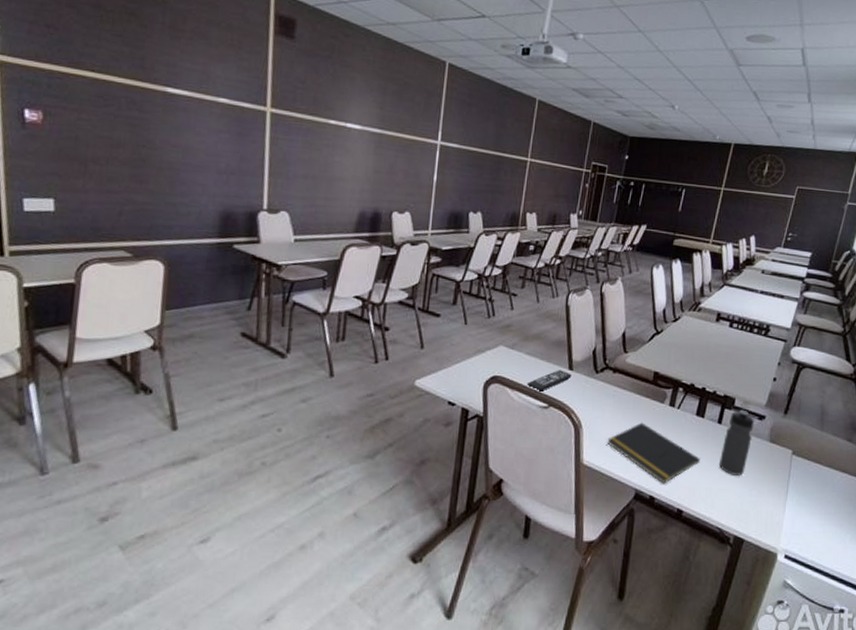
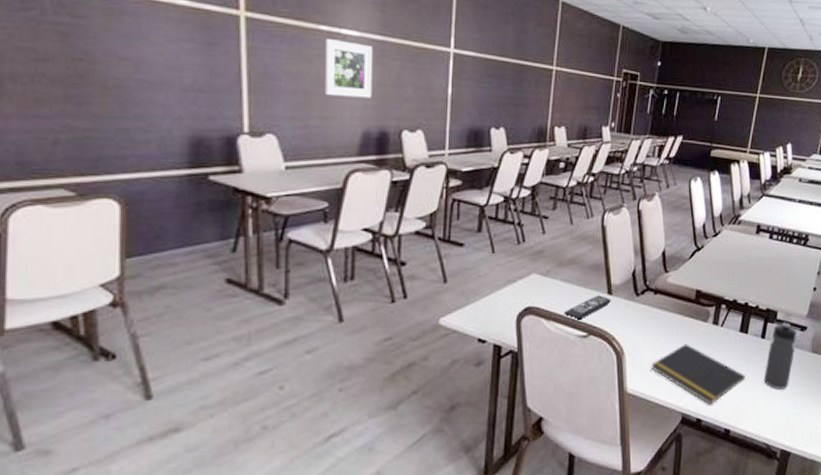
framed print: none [330,131,371,183] -> present [324,39,373,99]

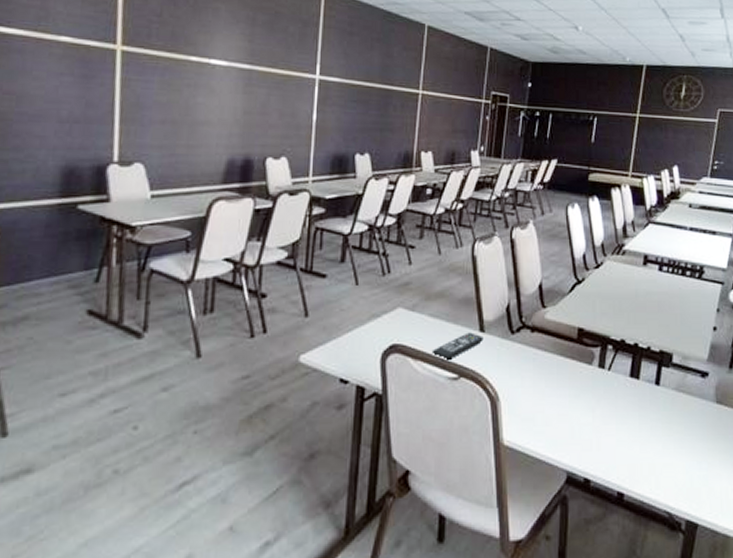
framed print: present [324,39,373,99] -> none [193,69,240,126]
notepad: present [651,343,745,405] -> none [530,389,639,463]
water bottle: present [763,322,796,389] -> none [660,366,696,446]

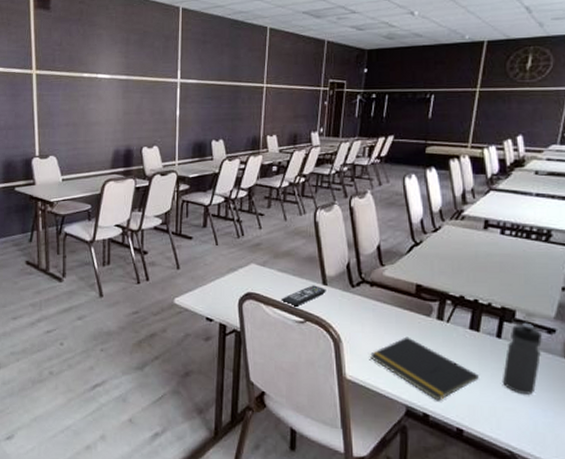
notepad: none [530,389,639,463] -> present [370,336,479,401]
water bottle: none [660,366,696,446] -> present [502,322,542,395]

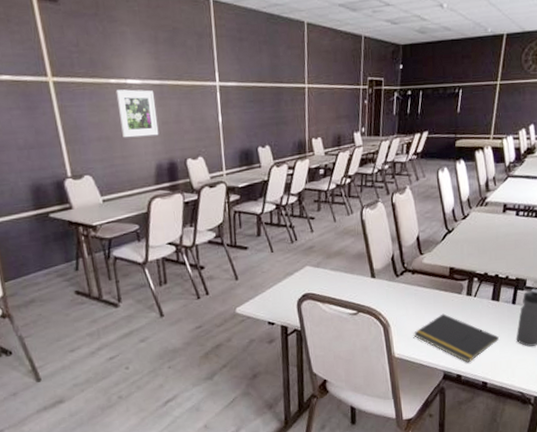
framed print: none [87,83,120,125] -> present [115,89,159,138]
remote control: present [281,285,326,308] -> none [335,279,375,303]

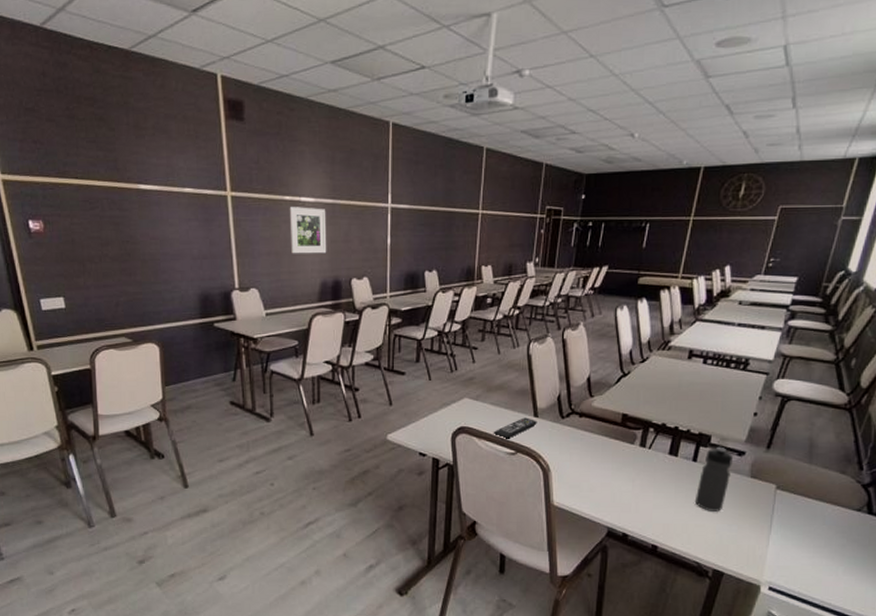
remote control: none [335,279,375,303] -> present [493,417,537,440]
notepad: present [414,313,499,363] -> none [577,464,674,522]

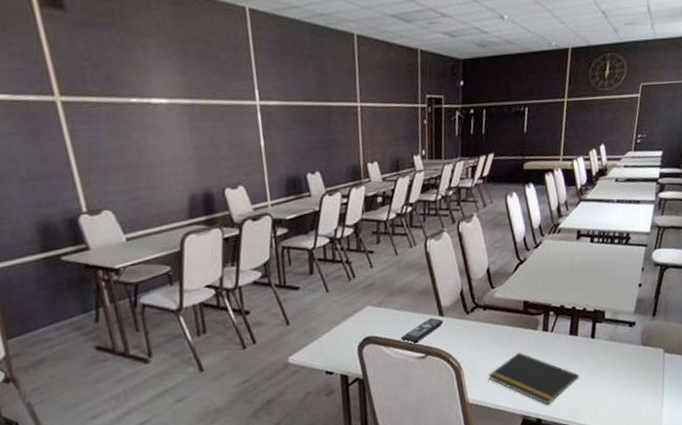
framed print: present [289,207,327,254] -> none [138,110,192,166]
notepad: none [577,464,674,522] -> present [488,352,579,406]
water bottle: present [694,446,733,511] -> none [597,320,626,384]

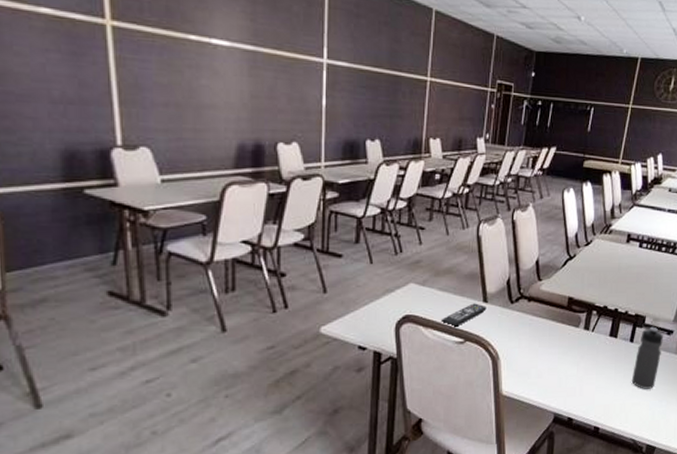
notepad: present [488,352,579,406] -> none [525,348,614,405]
water bottle: none [597,320,626,384] -> present [631,326,663,390]

